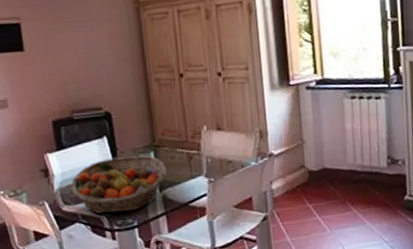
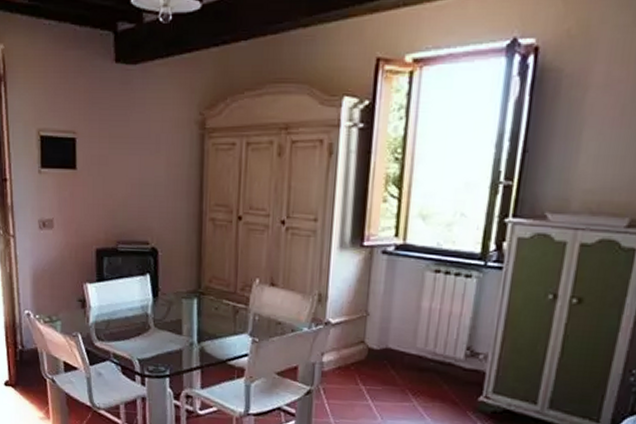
fruit basket: present [71,155,166,214] -> none [106,299,208,359]

